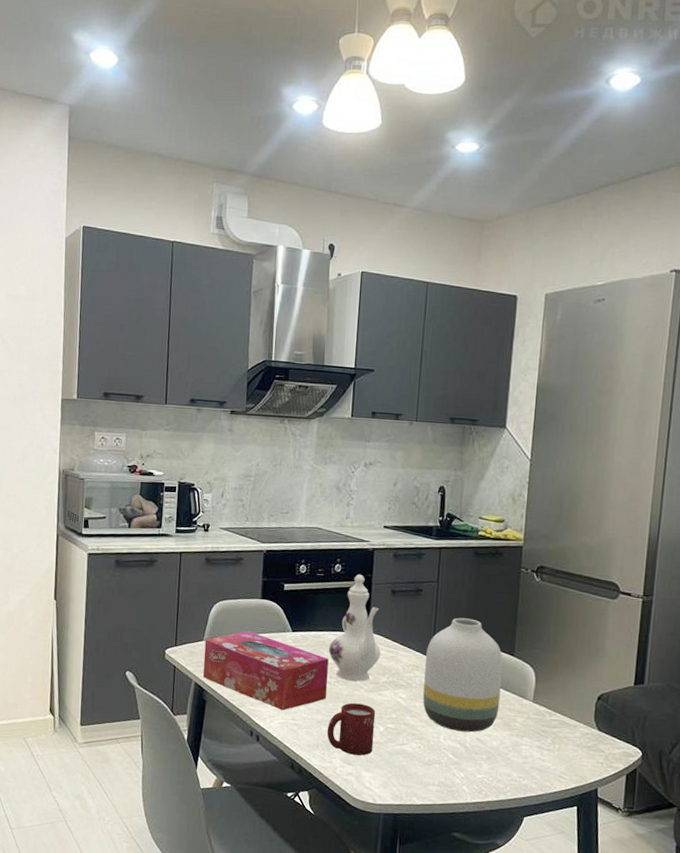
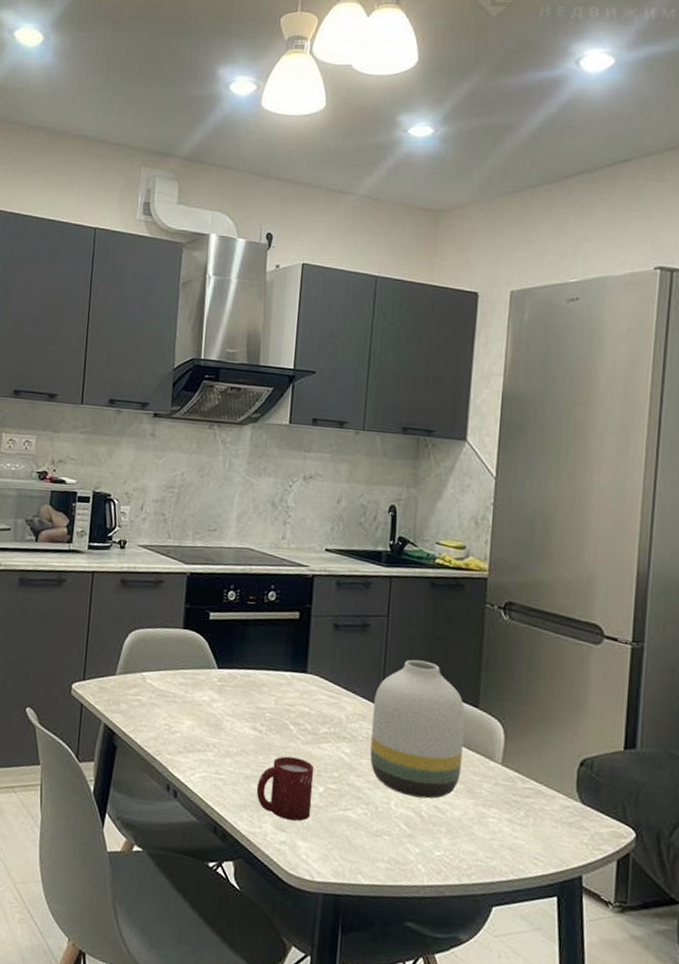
tissue box: present [203,630,329,711] -> none [114,665,260,762]
ewer: present [328,574,381,681] -> none [259,604,321,731]

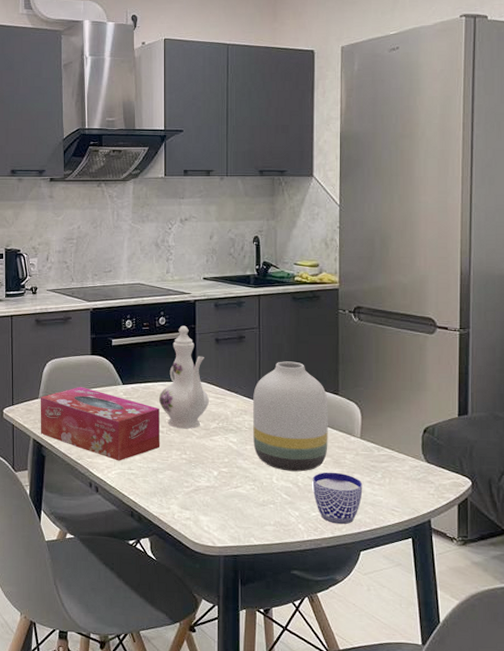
tissue box: none [114,665,260,762] -> present [40,386,161,461]
cup: present [256,756,315,821] -> none [163,450,209,500]
ewer: none [259,604,321,731] -> present [158,325,209,428]
cup: none [438,802,501,871] -> present [312,472,363,525]

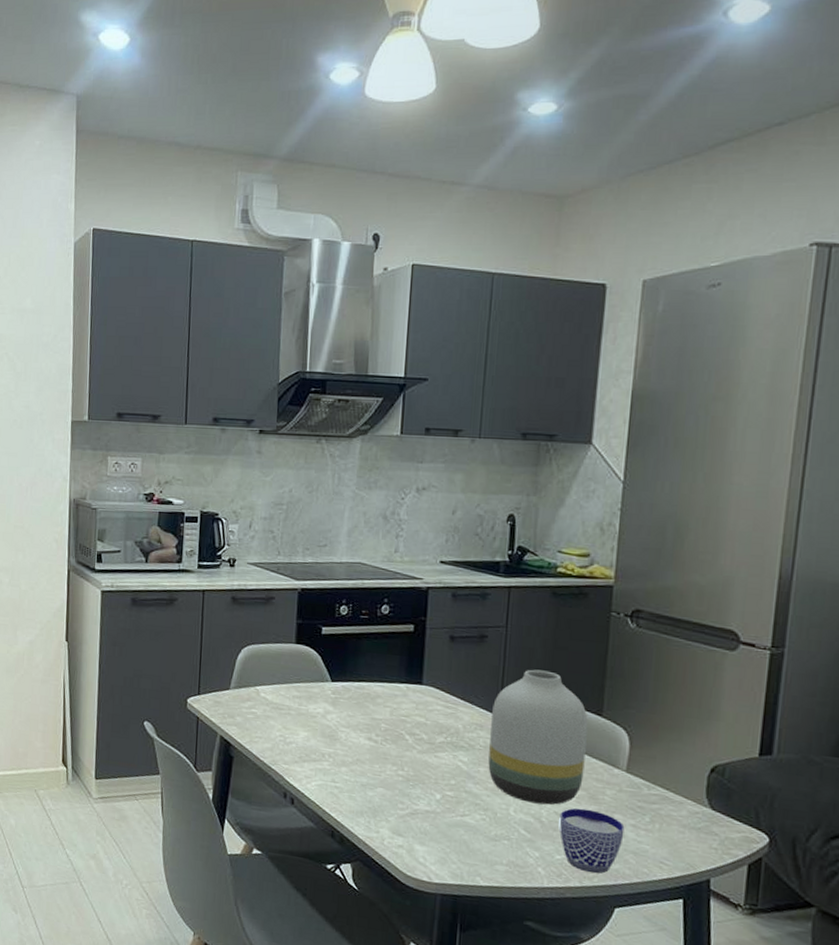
tissue box: present [40,386,161,461] -> none [229,679,375,771]
ewer: present [158,325,209,428] -> none [374,616,437,741]

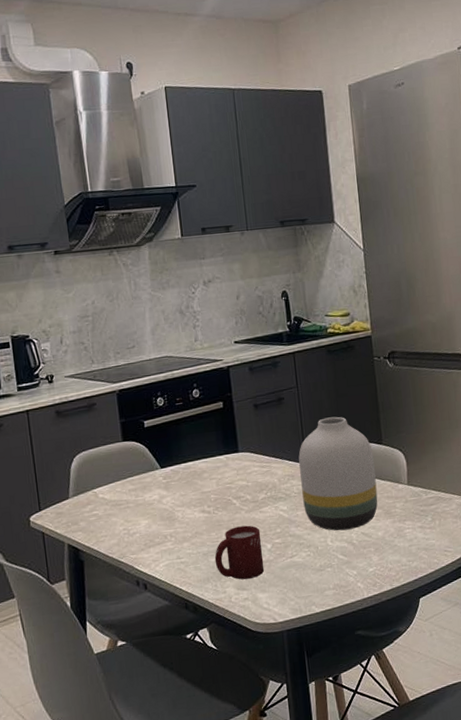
cup: none [372,765,431,827] -> present [214,525,265,580]
cup: present [558,808,625,874] -> none [366,523,416,576]

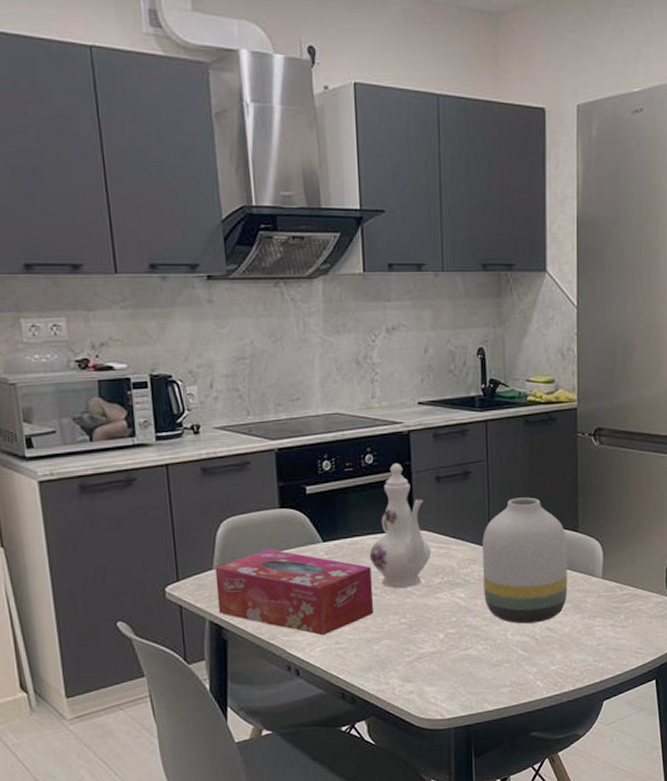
tissue box: none [70,477,209,552] -> present [215,548,374,636]
ewer: none [201,395,255,505] -> present [369,463,431,588]
cup: present [214,525,265,580] -> none [378,612,434,671]

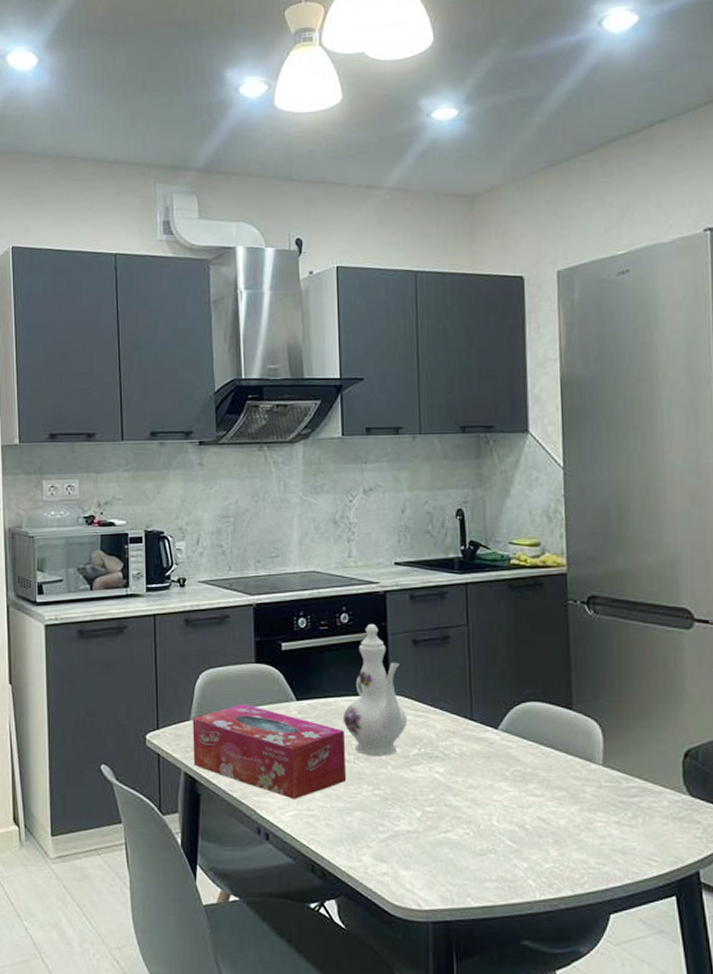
vase: present [482,497,568,624] -> none [463,667,562,810]

